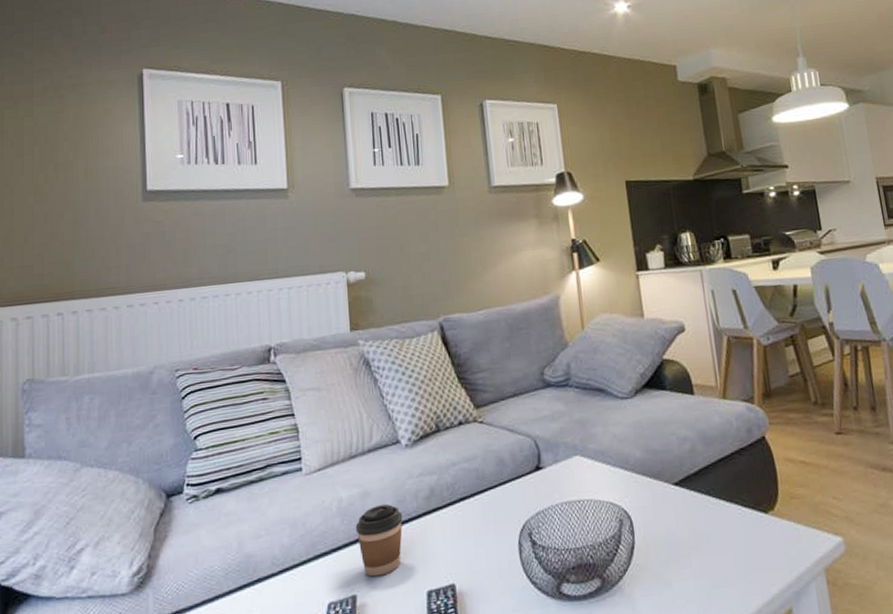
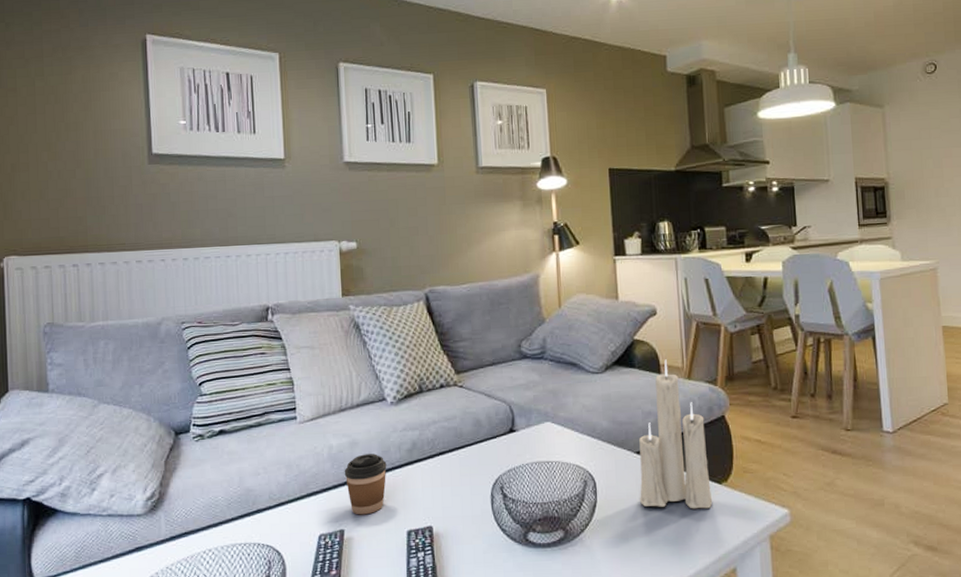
candle: none [676,378,760,545] -> present [639,359,713,509]

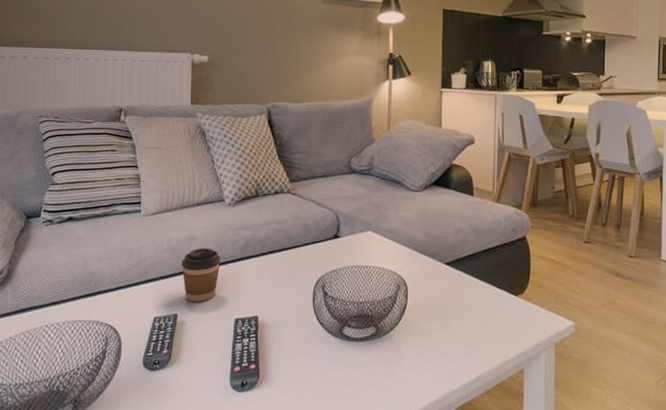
candle: present [639,359,713,509] -> none [444,183,509,317]

